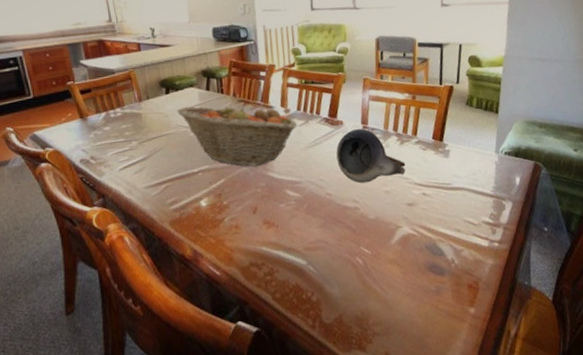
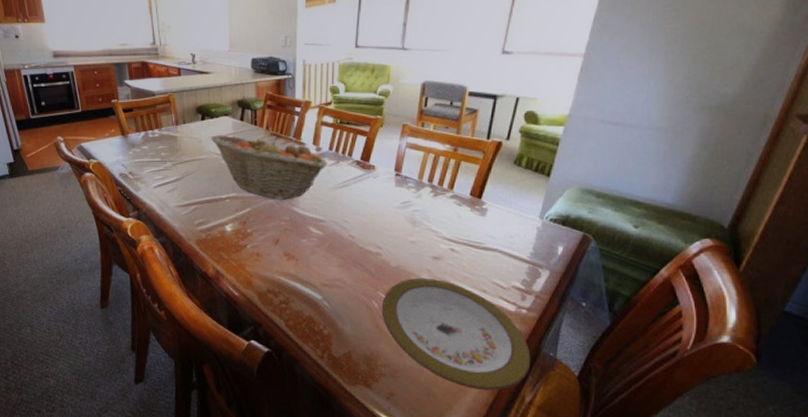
teapot: present [336,128,406,184] -> none [364,176,437,231]
plate: none [366,225,510,332] -> present [383,278,531,391]

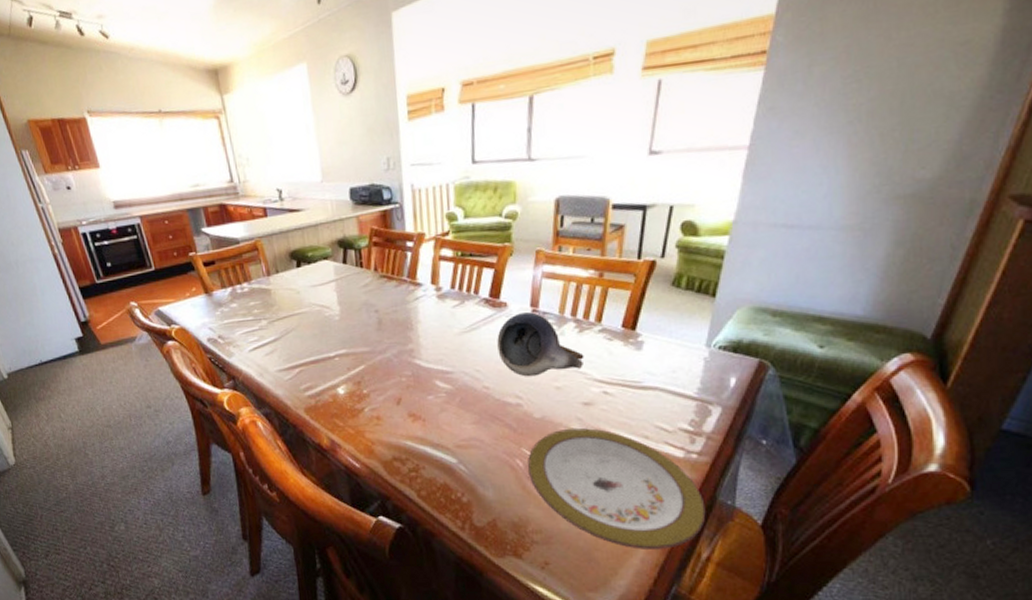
fruit basket: present [211,134,327,200] -> none [310,278,450,353]
teapot: none [364,176,437,231] -> present [497,312,584,377]

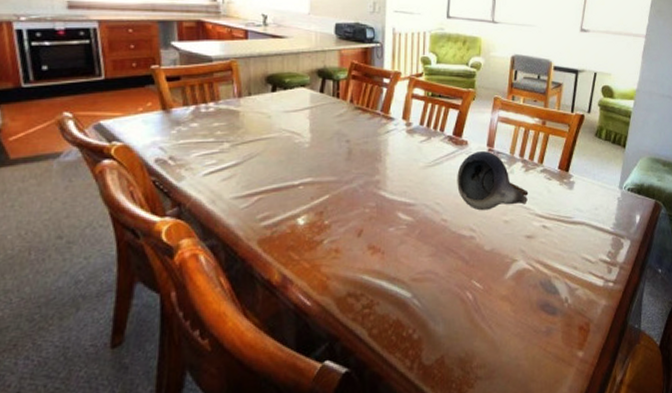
plate: present [528,428,706,549] -> none [477,260,620,377]

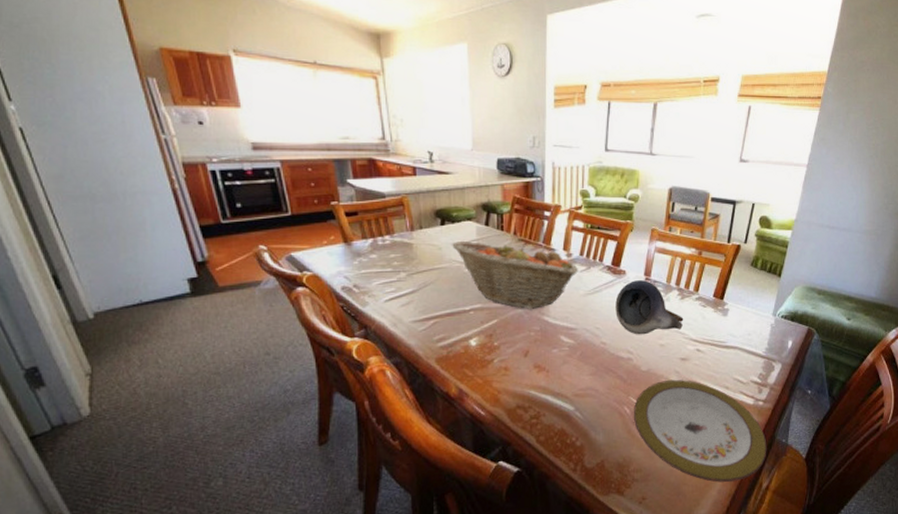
fruit basket: none [283,108,418,183] -> present [452,240,578,309]
plate: none [477,260,620,377] -> present [634,380,767,482]

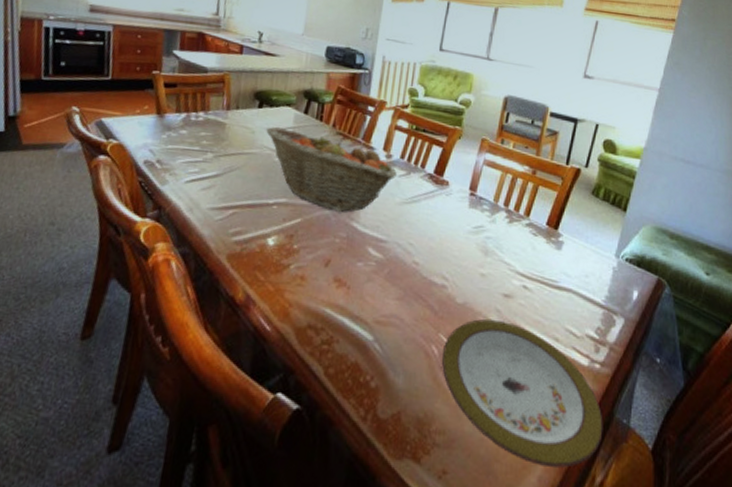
teapot: present [615,280,684,335] -> none [433,194,511,260]

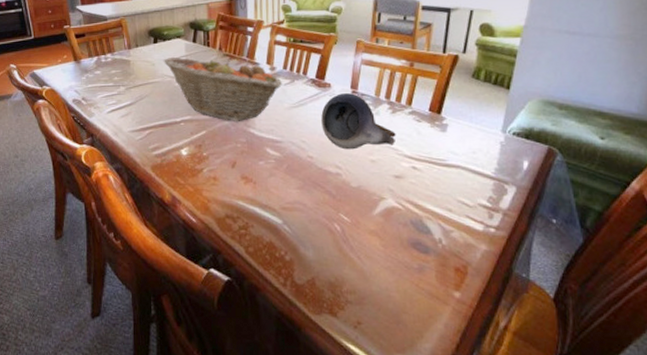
teapot: none [433,194,511,260] -> present [321,93,396,150]
plate: present [442,319,603,468] -> none [345,199,503,316]

